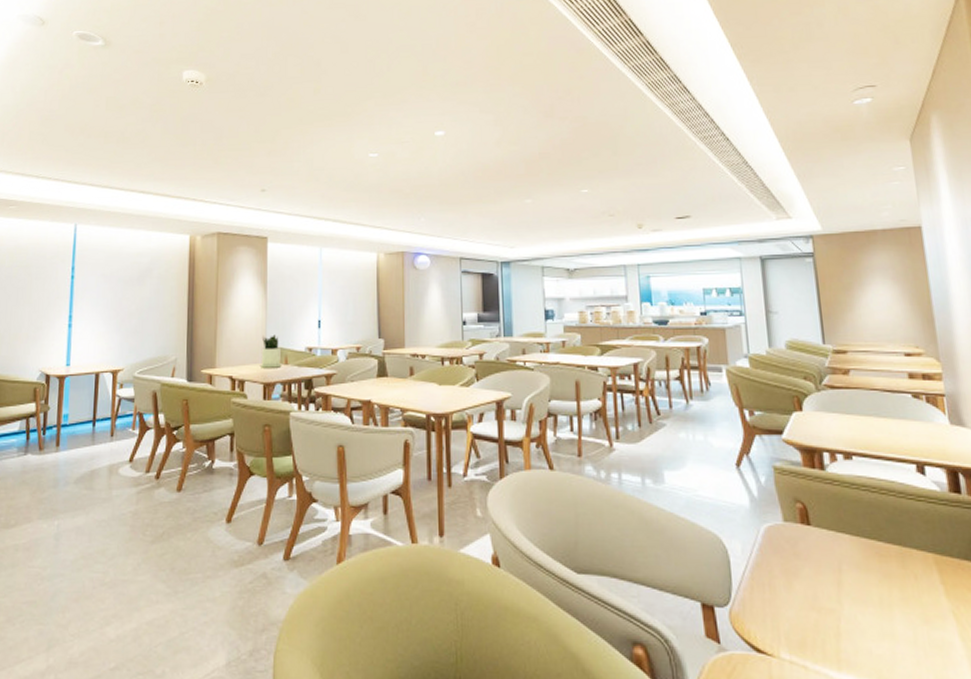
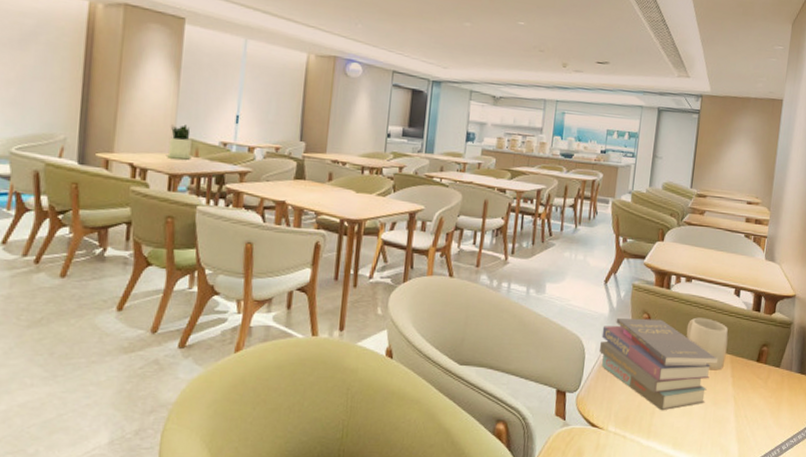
books: none [745,509,915,632] -> present [599,318,717,411]
mug: none [859,504,927,575] -> present [686,317,729,371]

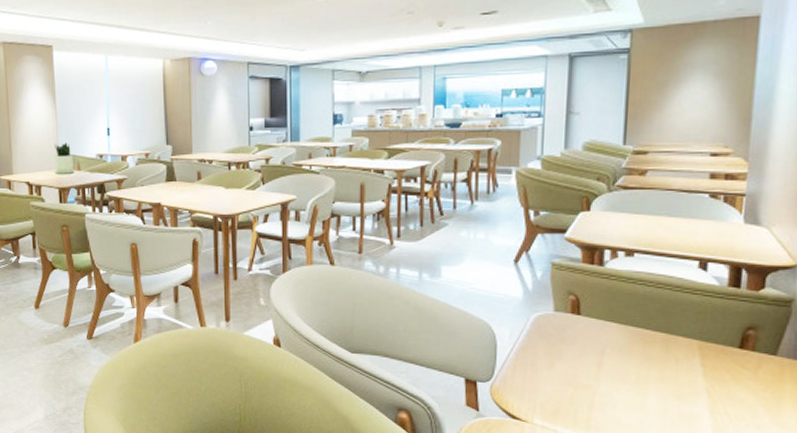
books: present [599,318,717,411] -> none [513,300,679,404]
mug: present [686,317,729,371] -> none [630,297,693,359]

